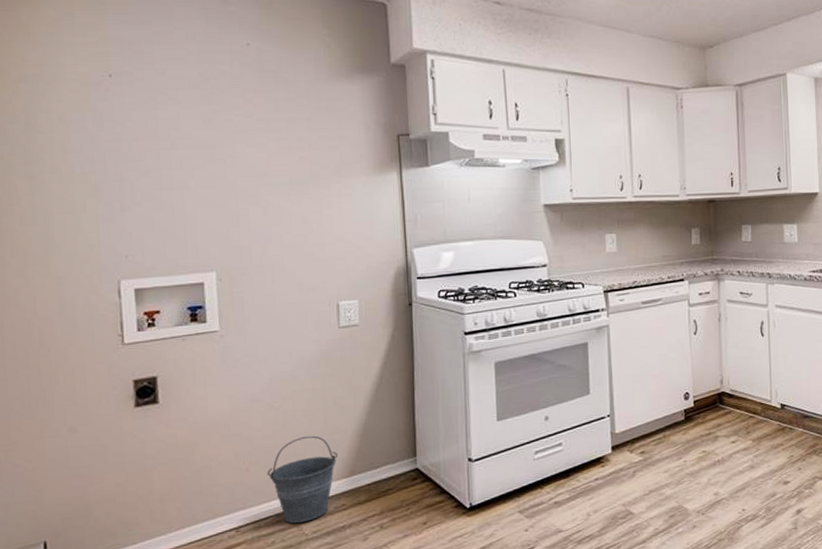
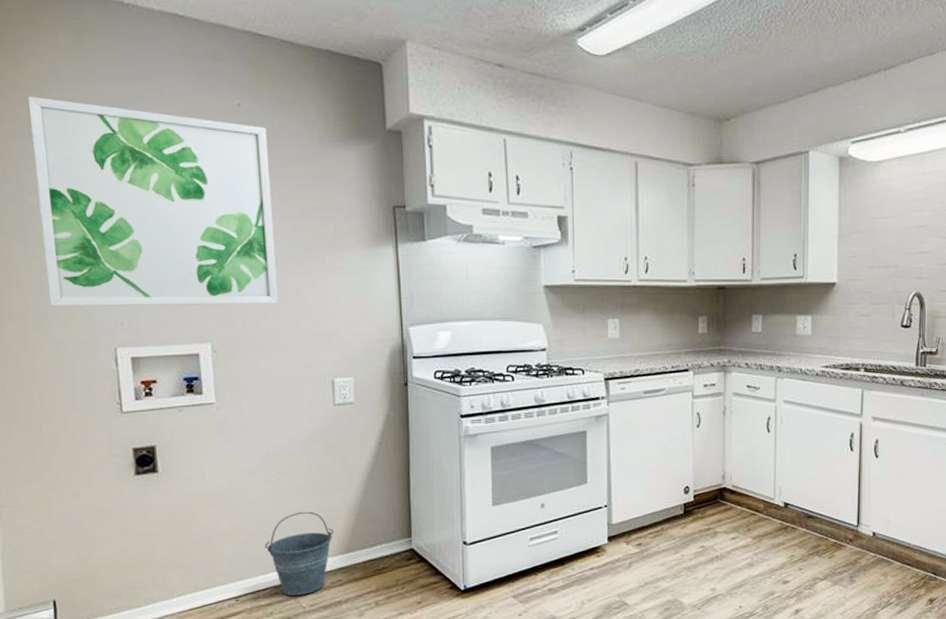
wall art: none [39,41,285,242] -> present [27,96,279,306]

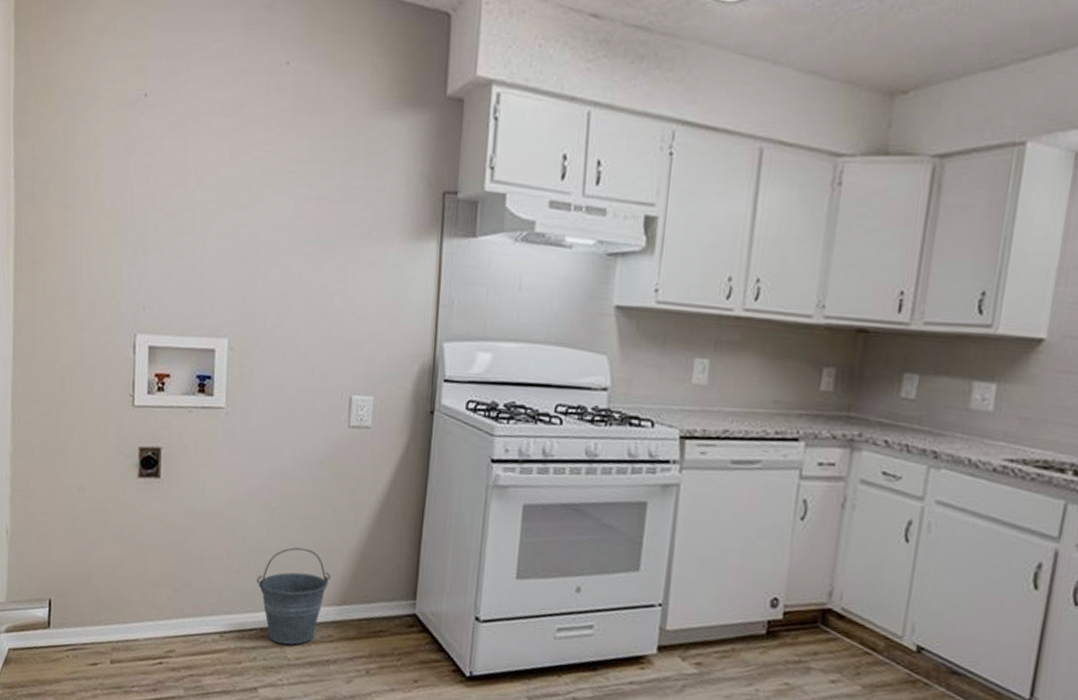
wall art: present [27,96,279,306] -> none [80,50,314,300]

